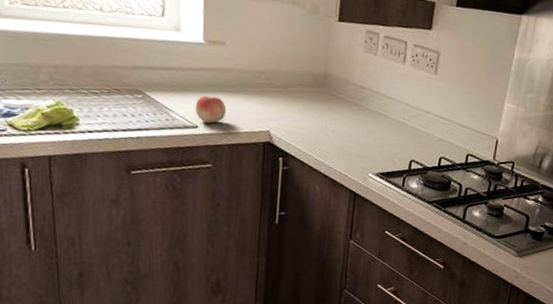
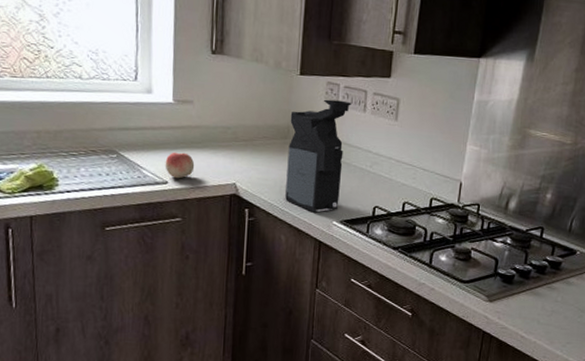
coffee maker: none [321,48,391,164] -> present [285,99,352,213]

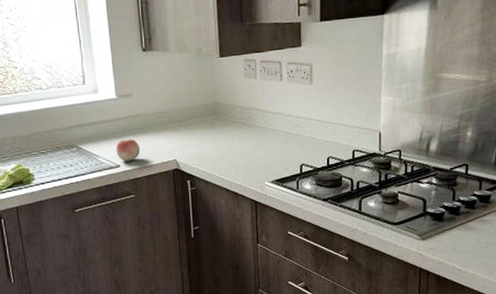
coffee maker: present [285,99,352,213] -> none [216,74,269,177]

